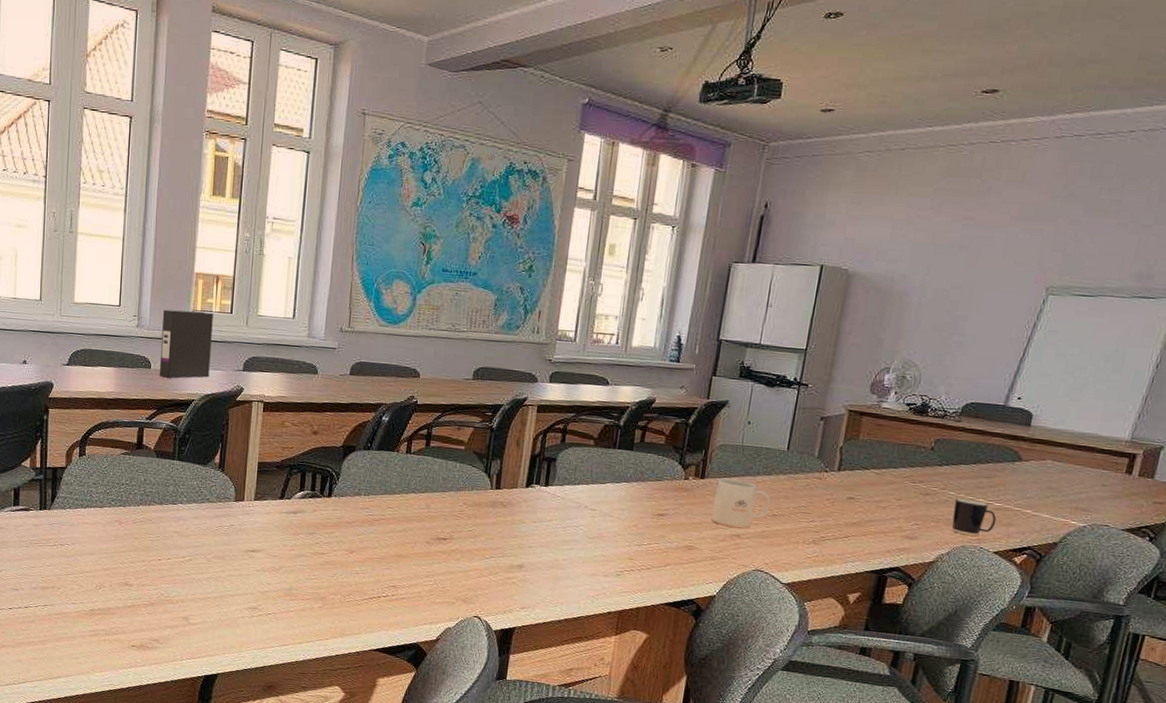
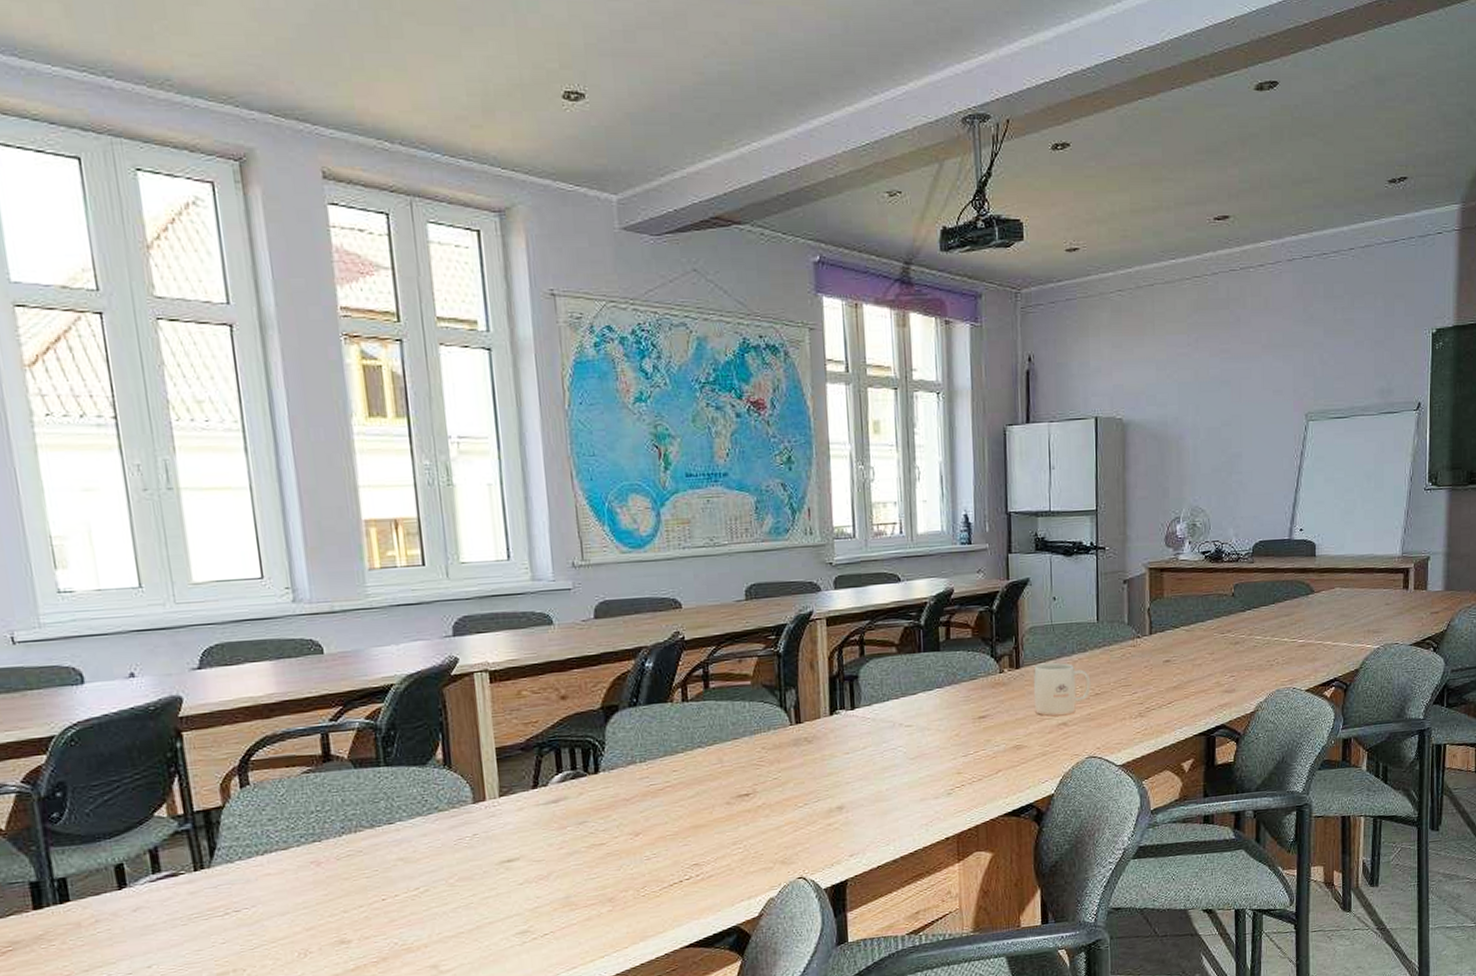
binder: present [159,309,213,379] -> none [327,568,408,663]
mug: present [951,498,997,537] -> none [1262,640,1303,679]

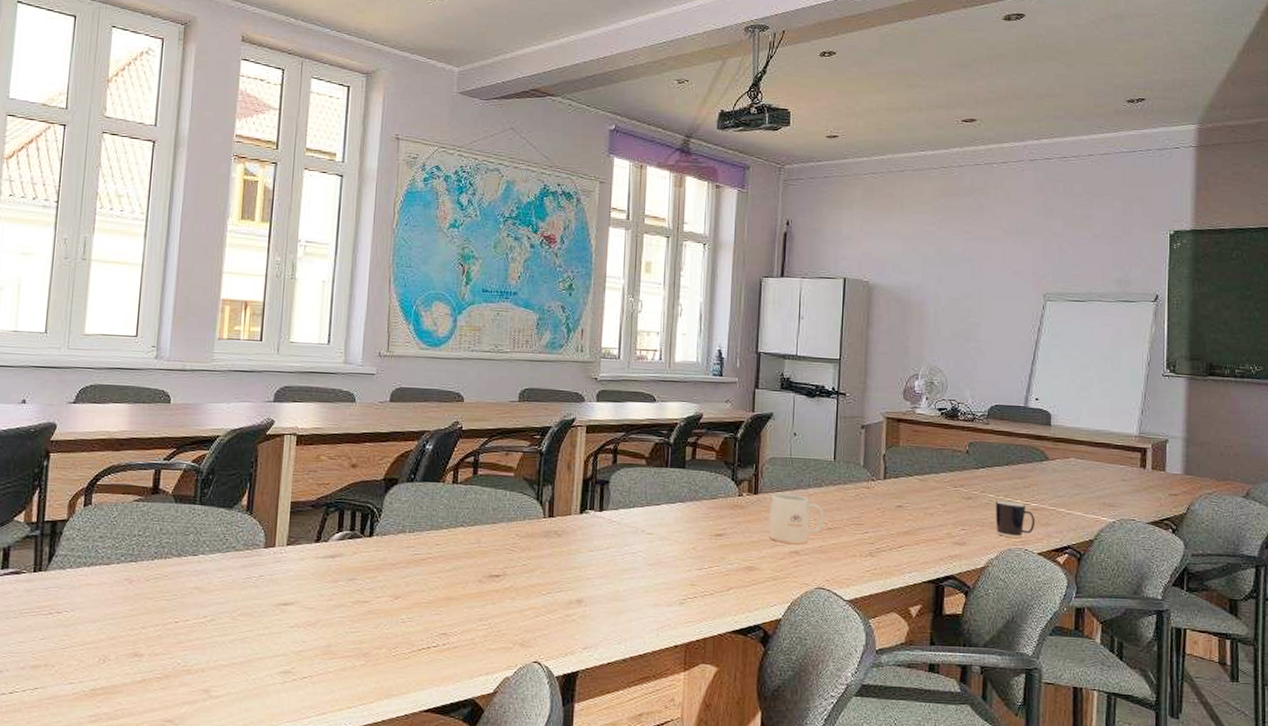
mug: none [1262,640,1303,679] -> present [995,501,1035,539]

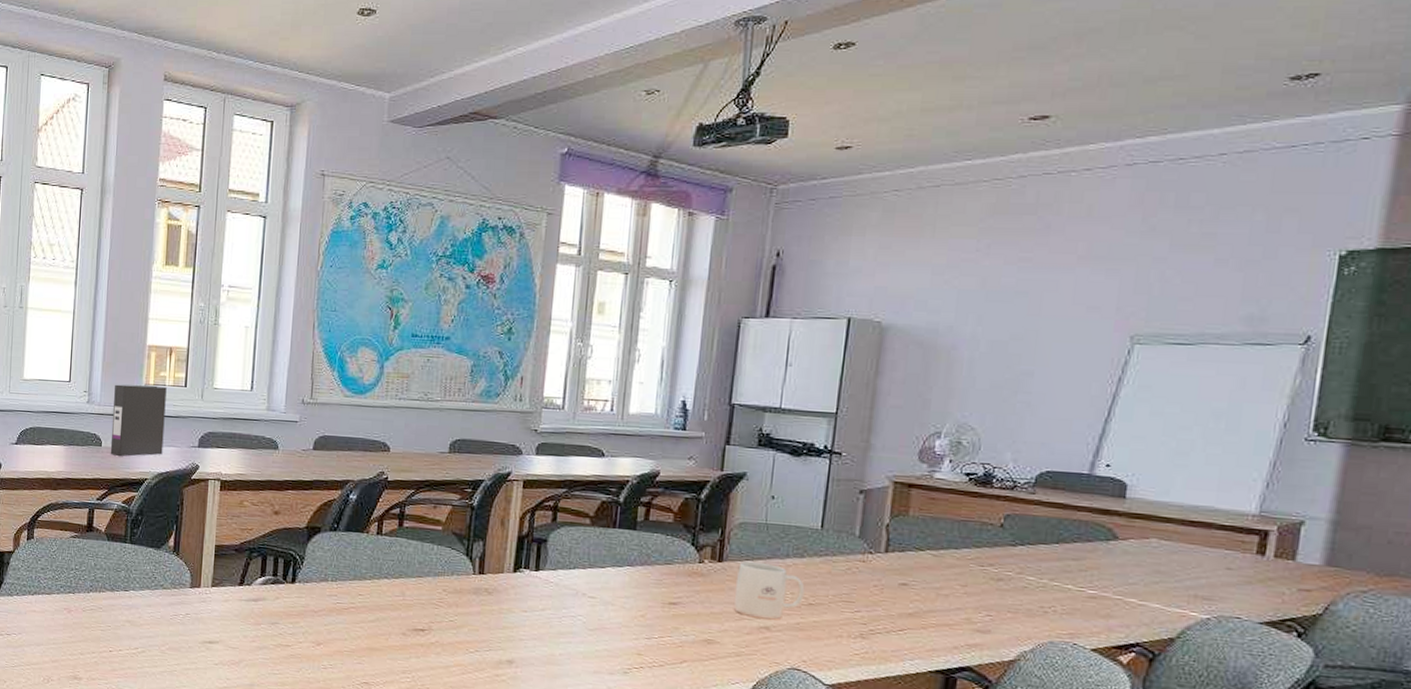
binder: none [179,339,241,413] -> present [110,384,167,457]
mug: present [995,501,1035,539] -> none [1033,584,1092,631]

